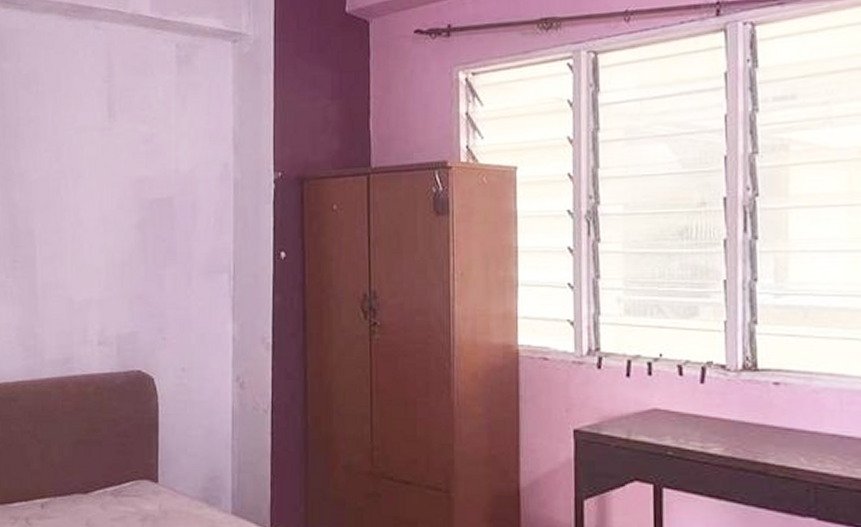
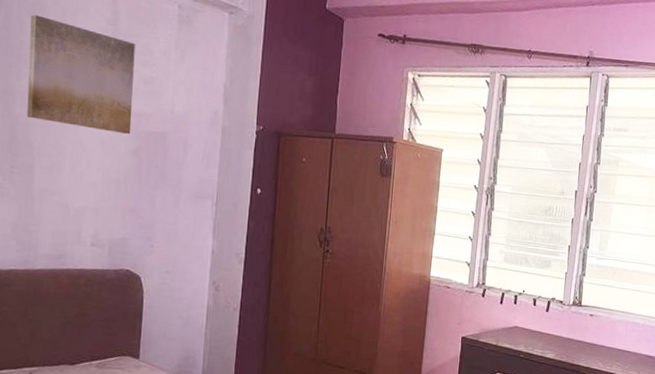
wall art: none [25,86,134,207] -> present [26,14,136,135]

